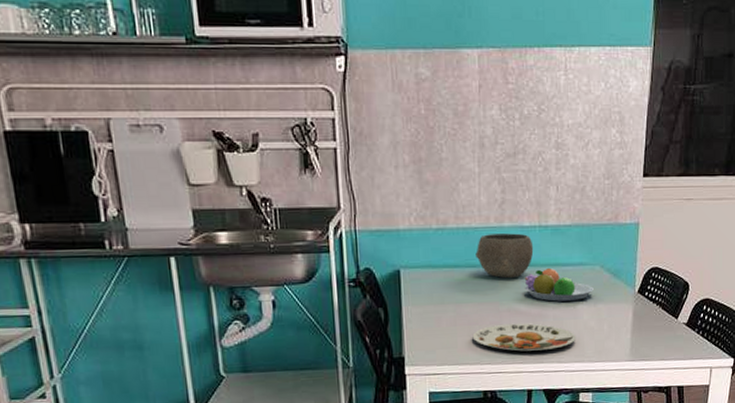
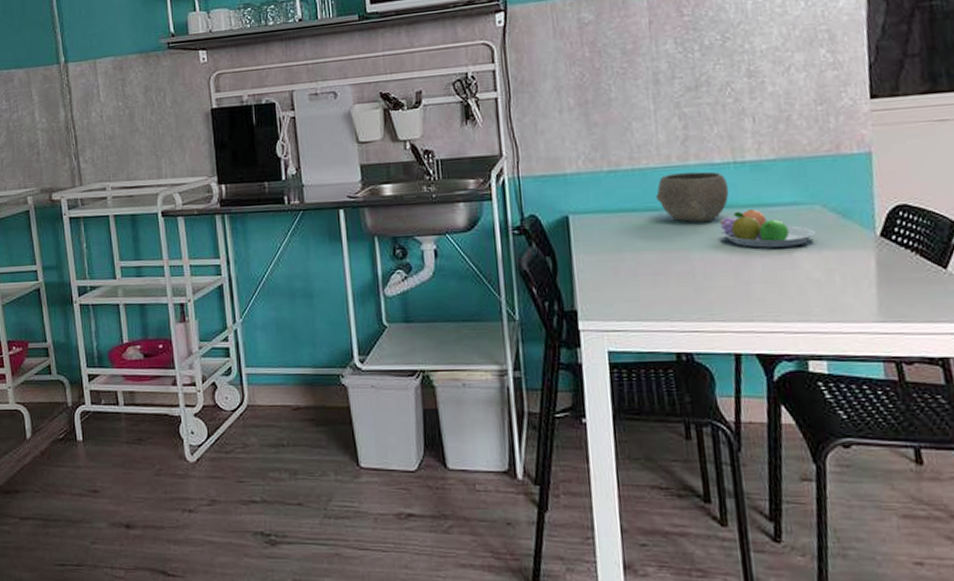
plate: present [472,323,577,352] -> none [658,273,797,307]

